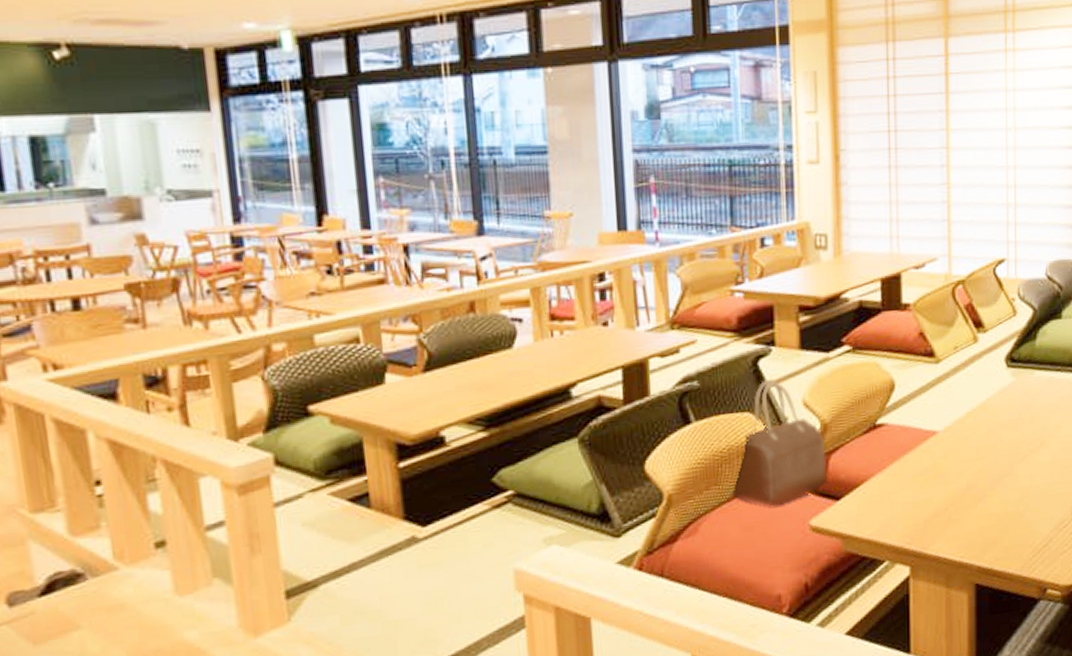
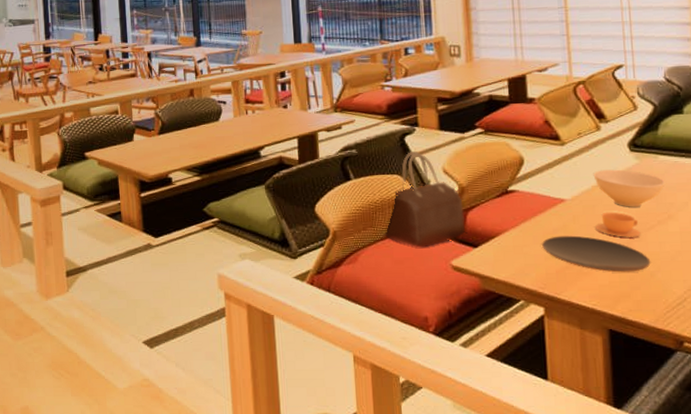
plate: none [911,475,1021,516] -> present [542,235,651,273]
teacup: none [967,442,1013,473] -> present [595,211,641,238]
bowl: none [968,390,1040,436] -> present [593,169,665,207]

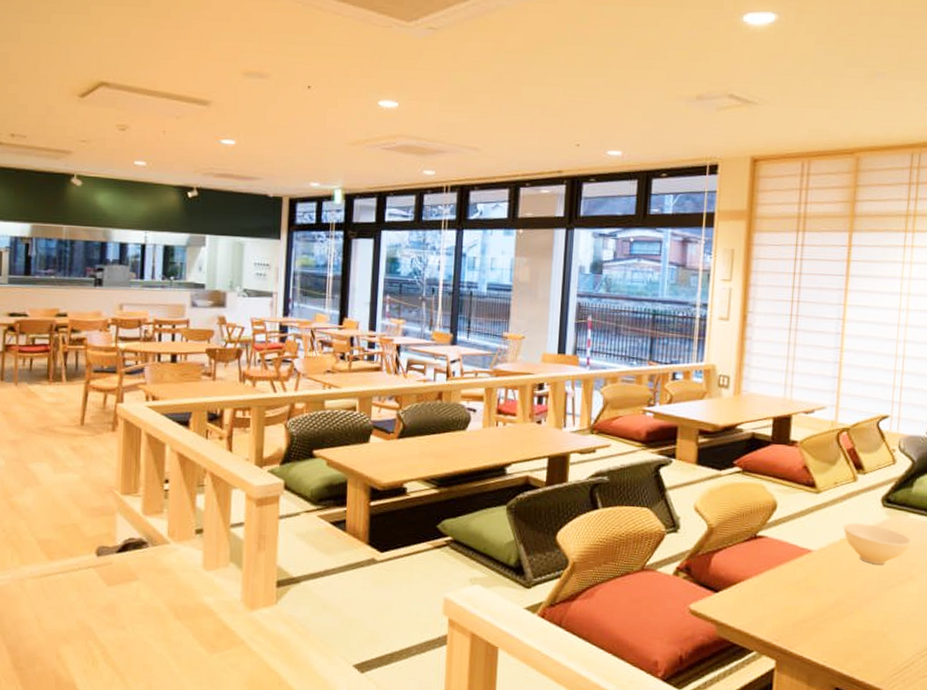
handbag: present [384,150,466,247] -> none [624,483,710,587]
plate: present [542,235,651,273] -> none [783,587,886,631]
teacup: present [595,211,641,238] -> none [838,567,881,596]

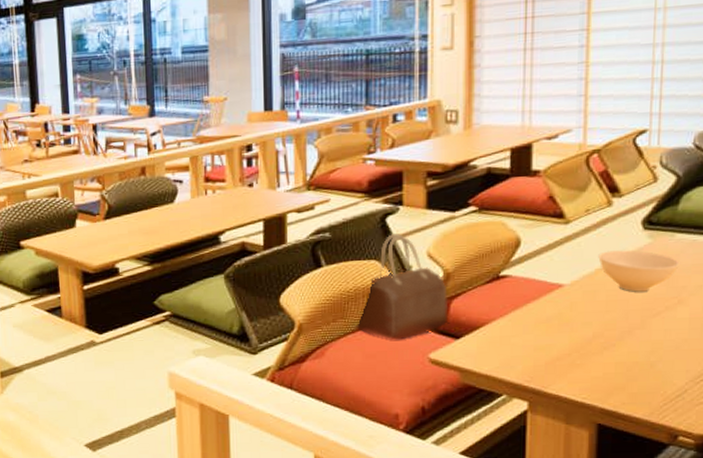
handbag: none [624,483,710,587] -> present [356,232,449,339]

